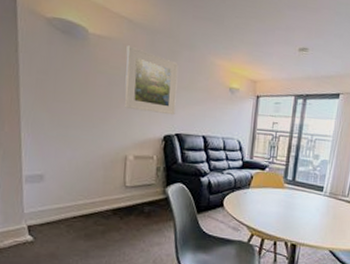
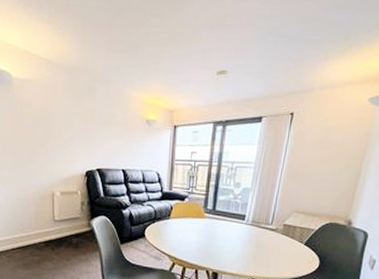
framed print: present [125,45,179,116] -> none [47,86,96,151]

